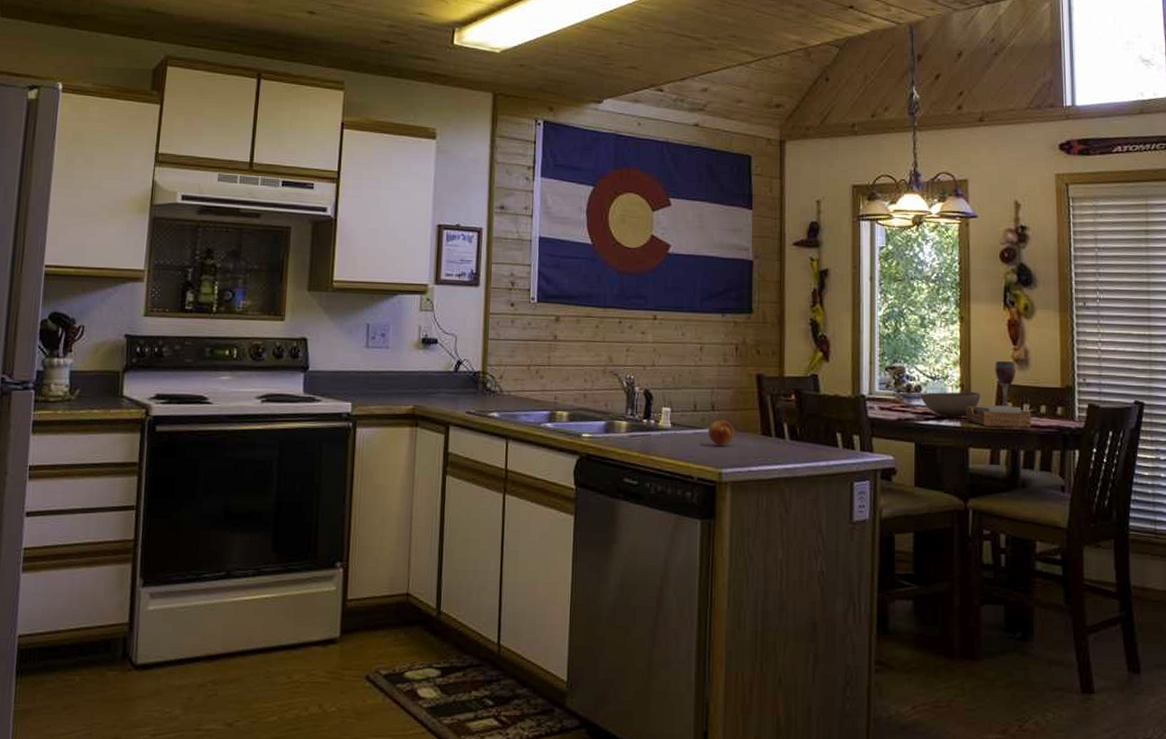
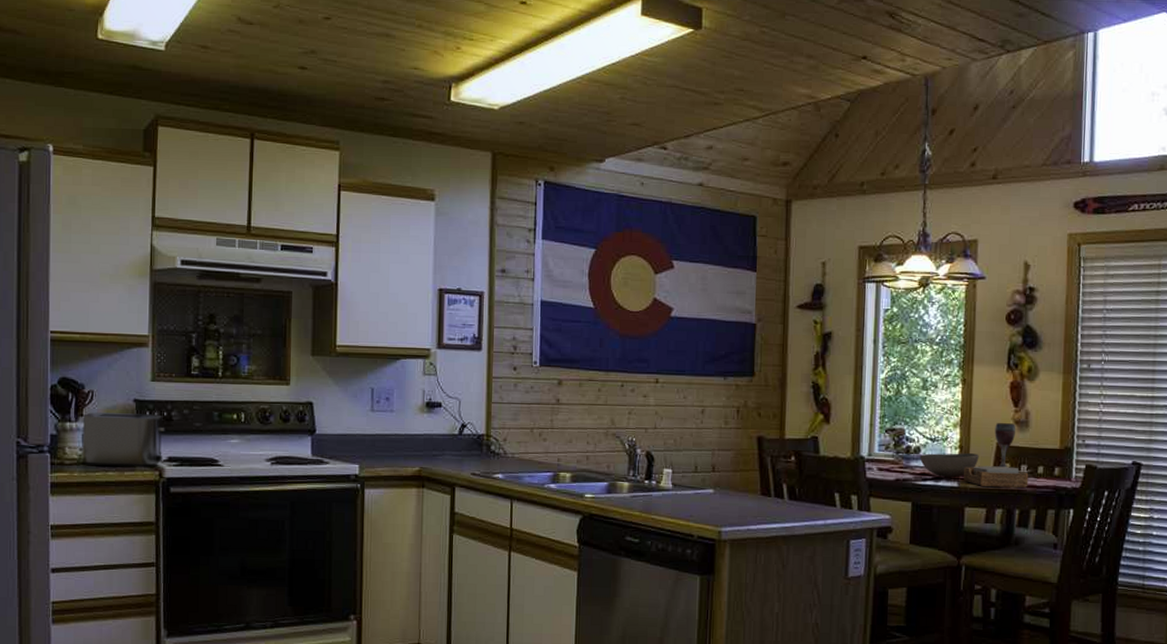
toaster: none [67,348,155,406] -> present [82,412,165,468]
fruit: present [707,419,734,446] -> none [708,480,734,506]

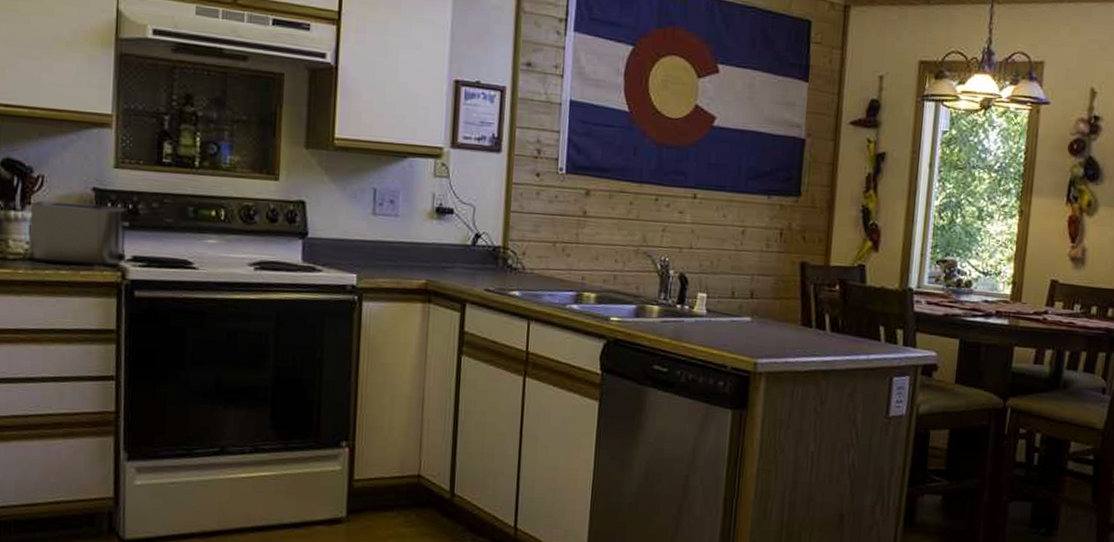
bowl: present [920,453,979,478] -> none [971,288,1032,315]
napkin holder: present [963,466,1029,488] -> none [1014,303,1082,329]
cup: present [994,423,1016,468] -> none [1049,259,1072,307]

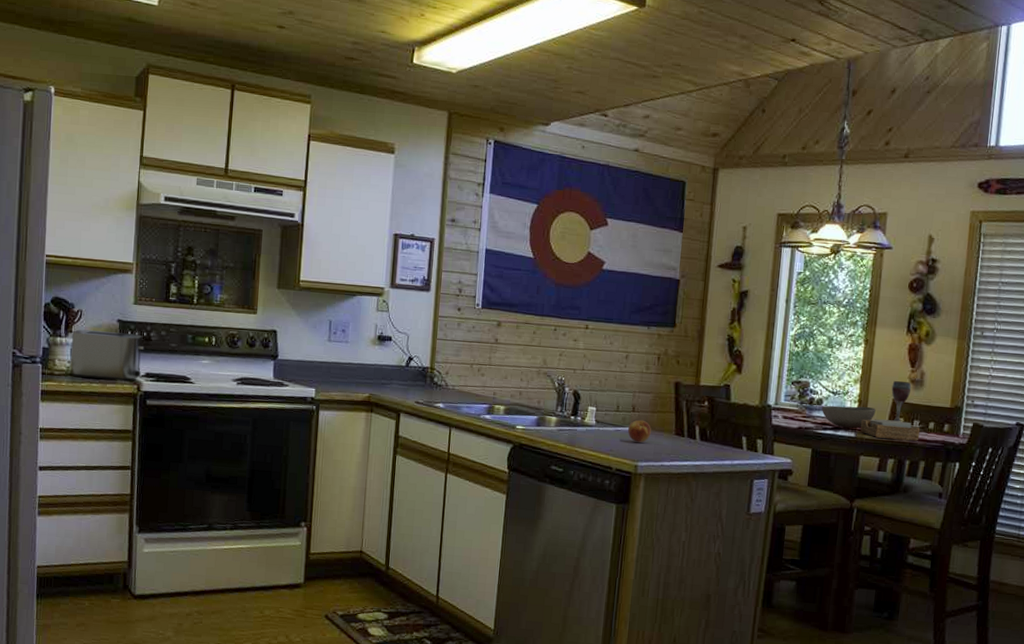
fruit: none [744,308,773,335] -> present [627,419,651,443]
bowl: none [971,288,1032,315] -> present [822,405,876,429]
napkin holder: none [1014,303,1082,329] -> present [860,419,920,441]
cup: none [1049,259,1072,307] -> present [891,381,912,422]

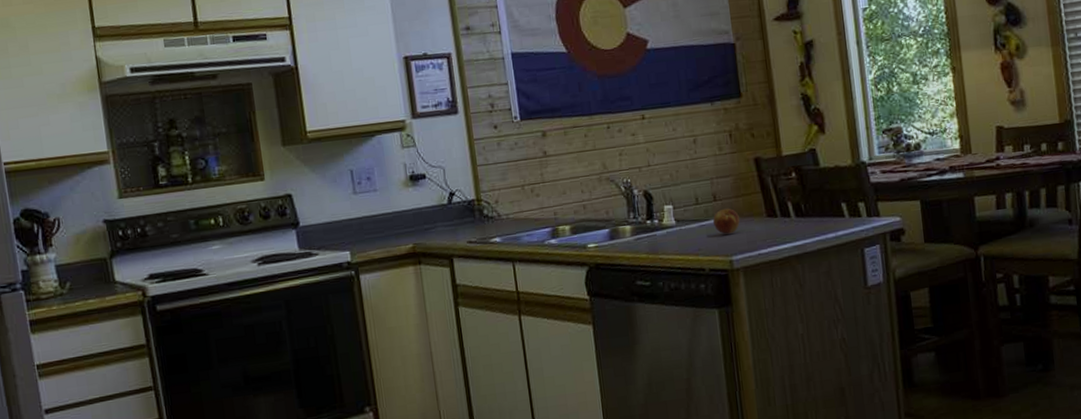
toaster: present [69,329,144,382] -> none [53,232,143,297]
bowl: present [822,405,876,429] -> none [921,141,981,171]
napkin holder: present [860,419,920,441] -> none [967,148,1034,174]
cup: present [891,381,912,422] -> none [991,104,1014,151]

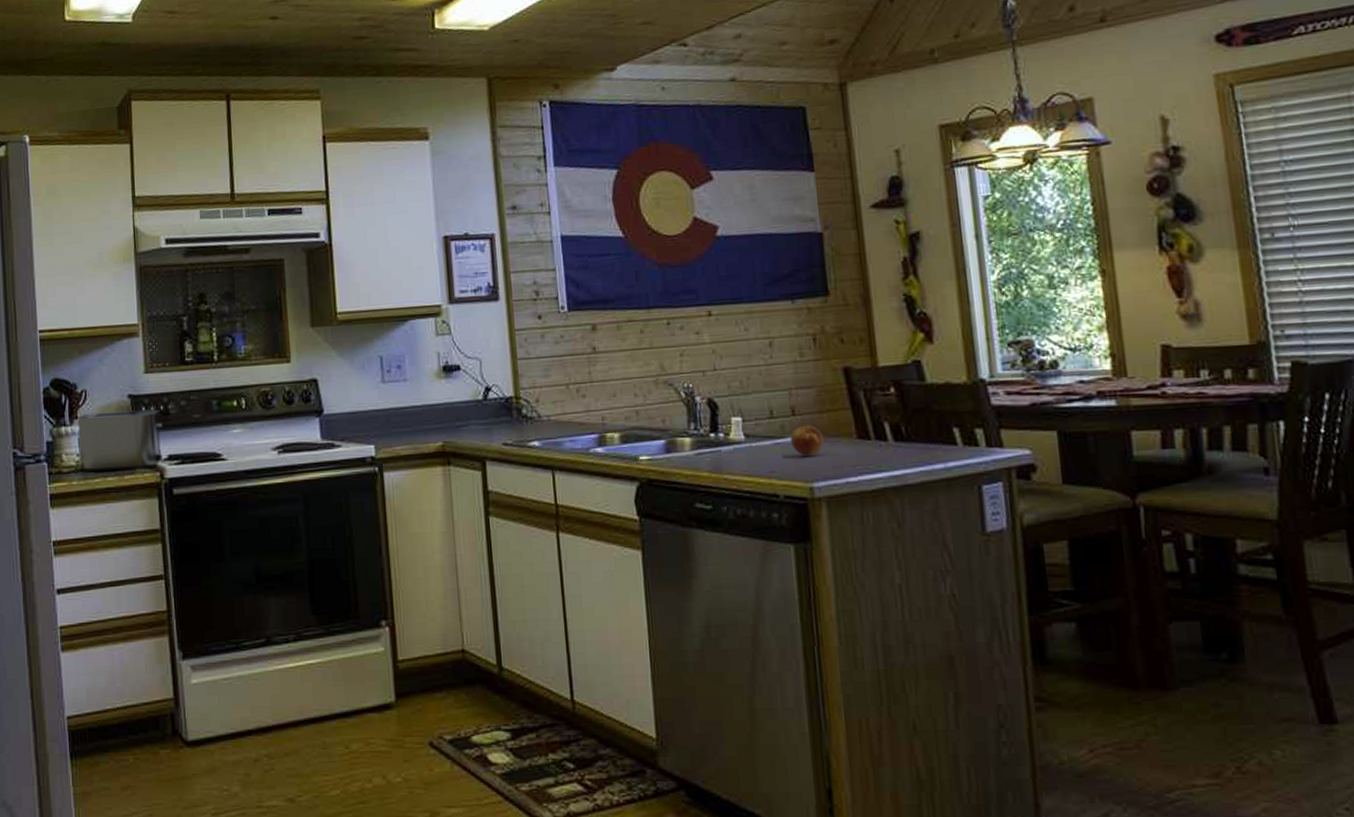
toaster: none [53,232,143,297] -> present [78,409,163,473]

